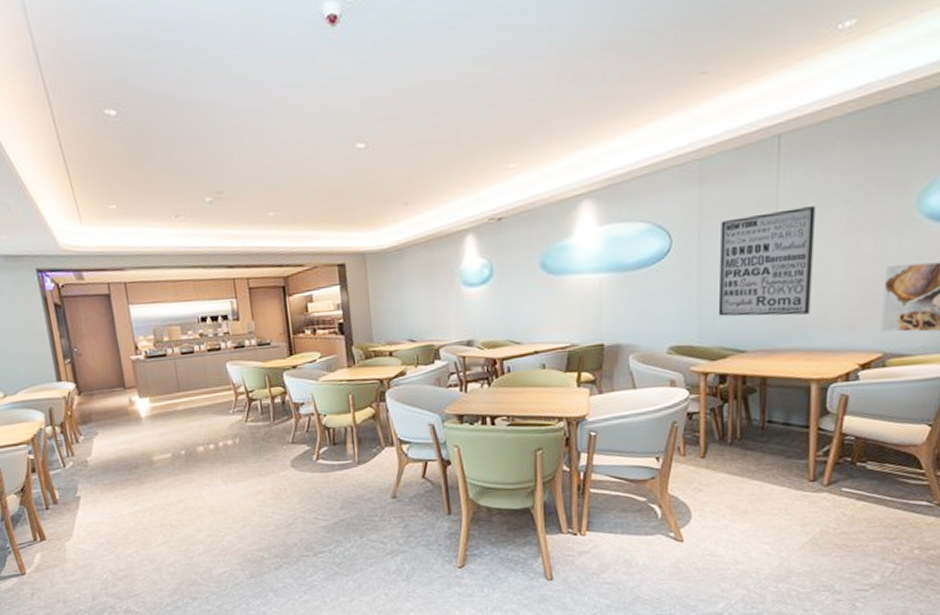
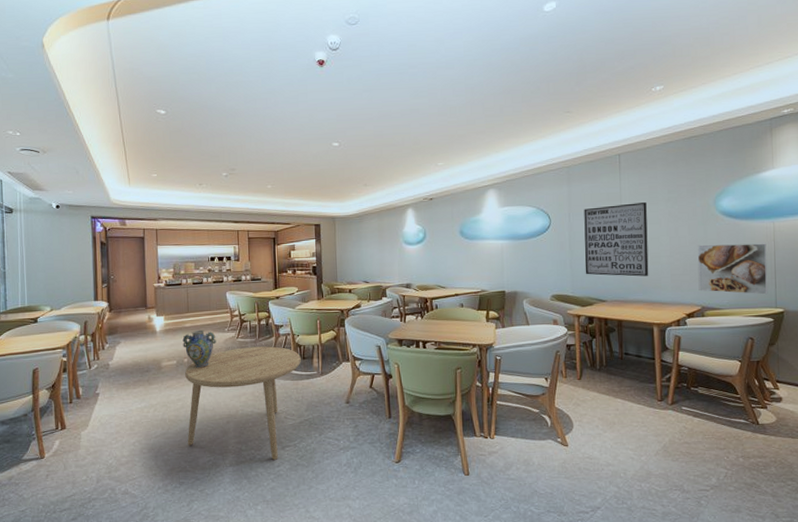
ceramic jug: none [175,412,220,462] -> present [182,329,216,368]
dining table: none [182,430,331,570] -> present [184,346,301,461]

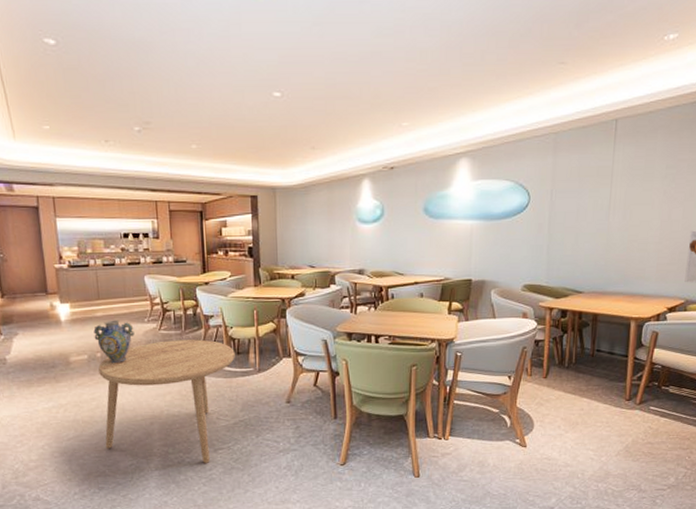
wall art: present [584,202,649,277] -> none [563,179,641,265]

